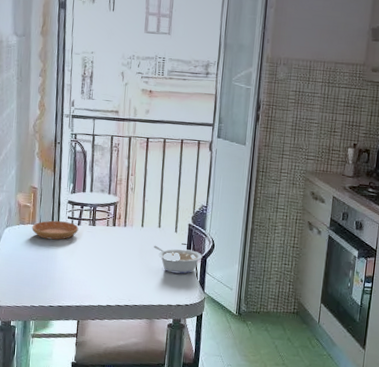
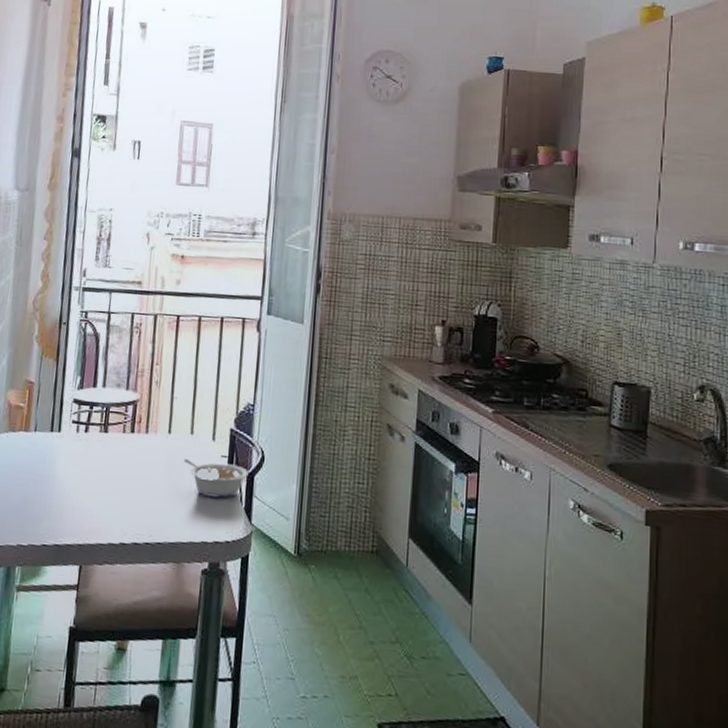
saucer: present [32,220,79,240] -> none [24,426,86,453]

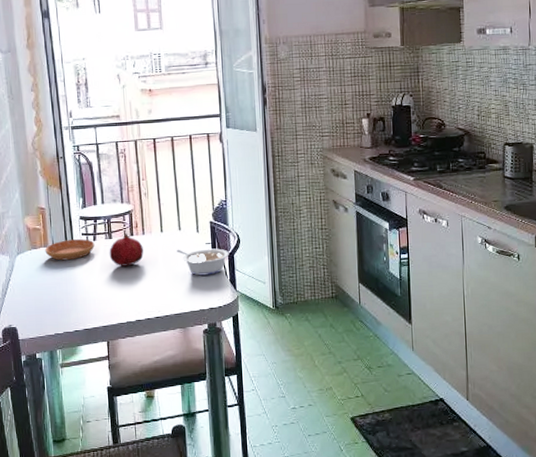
saucer: none [24,426,86,453] -> present [45,239,95,261]
fruit: none [100,427,144,471] -> present [109,232,144,266]

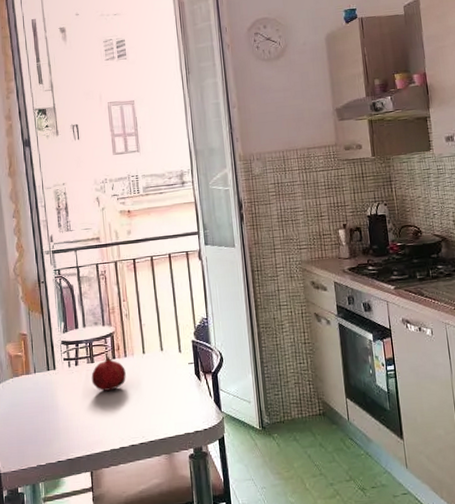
saucer: present [45,239,95,261] -> none [27,364,77,388]
legume: present [177,248,229,276] -> none [159,368,213,398]

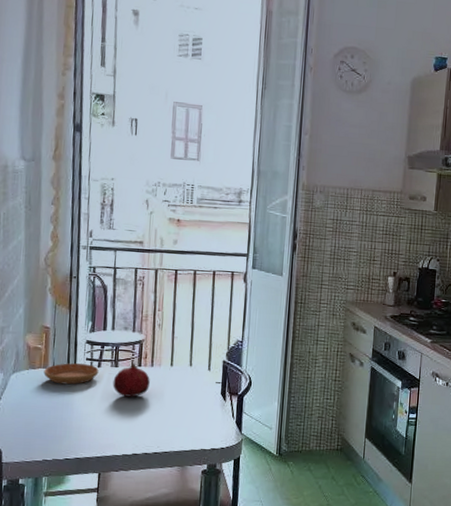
saucer: none [27,364,77,388] -> present [44,363,99,385]

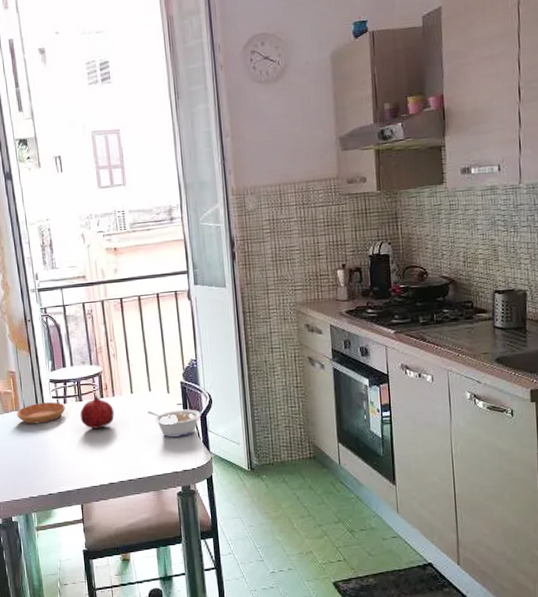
legume: none [185,386,239,415] -> present [148,409,201,437]

